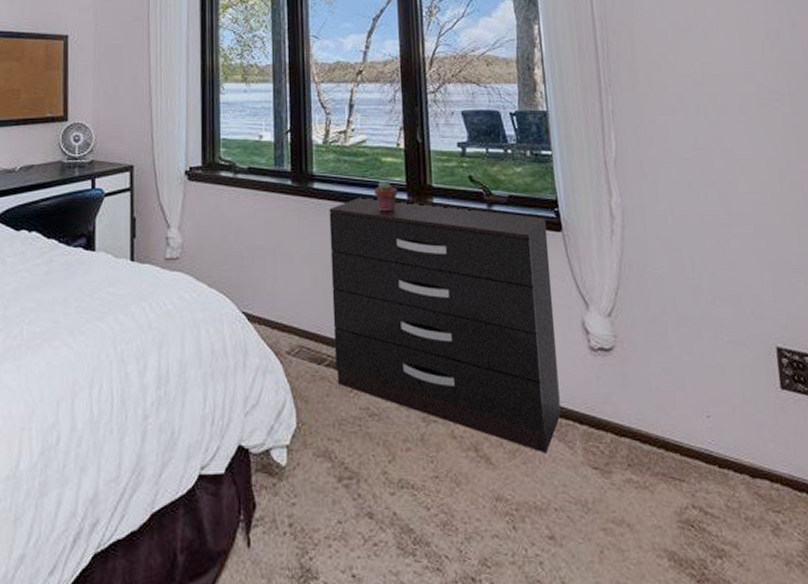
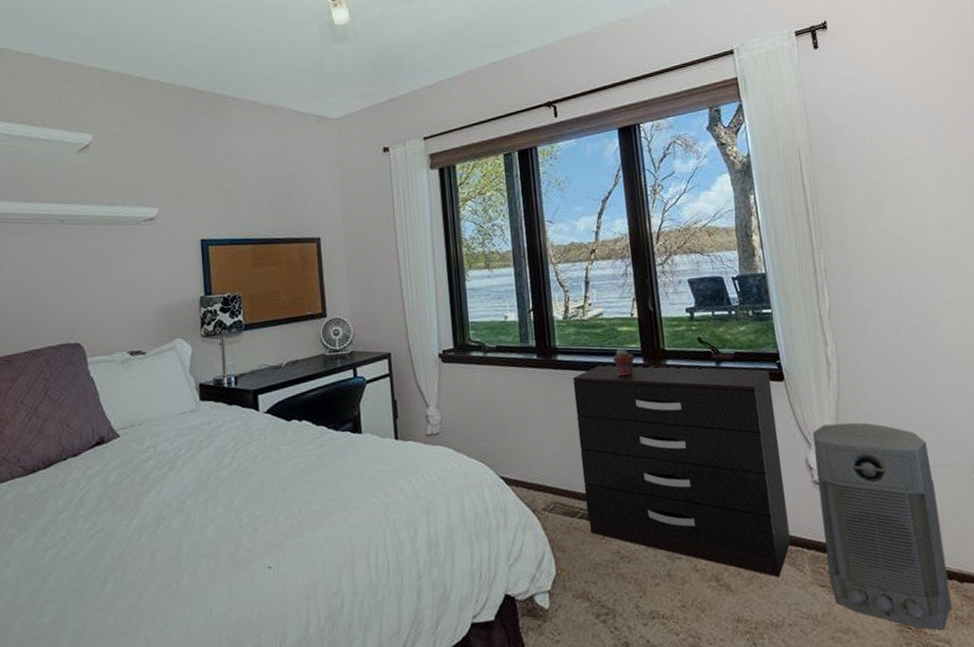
air purifier: none [590,284,741,532] -> present [812,422,952,630]

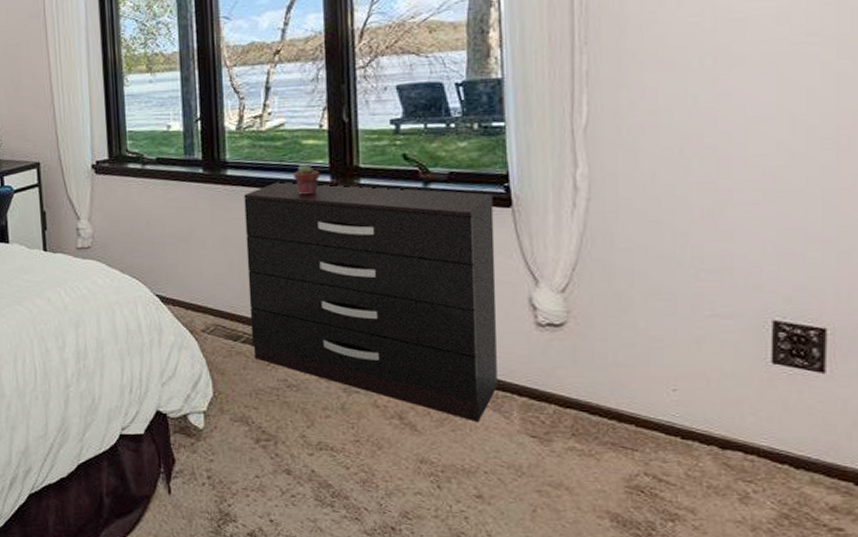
air purifier: present [812,422,952,630] -> none [541,259,705,498]

